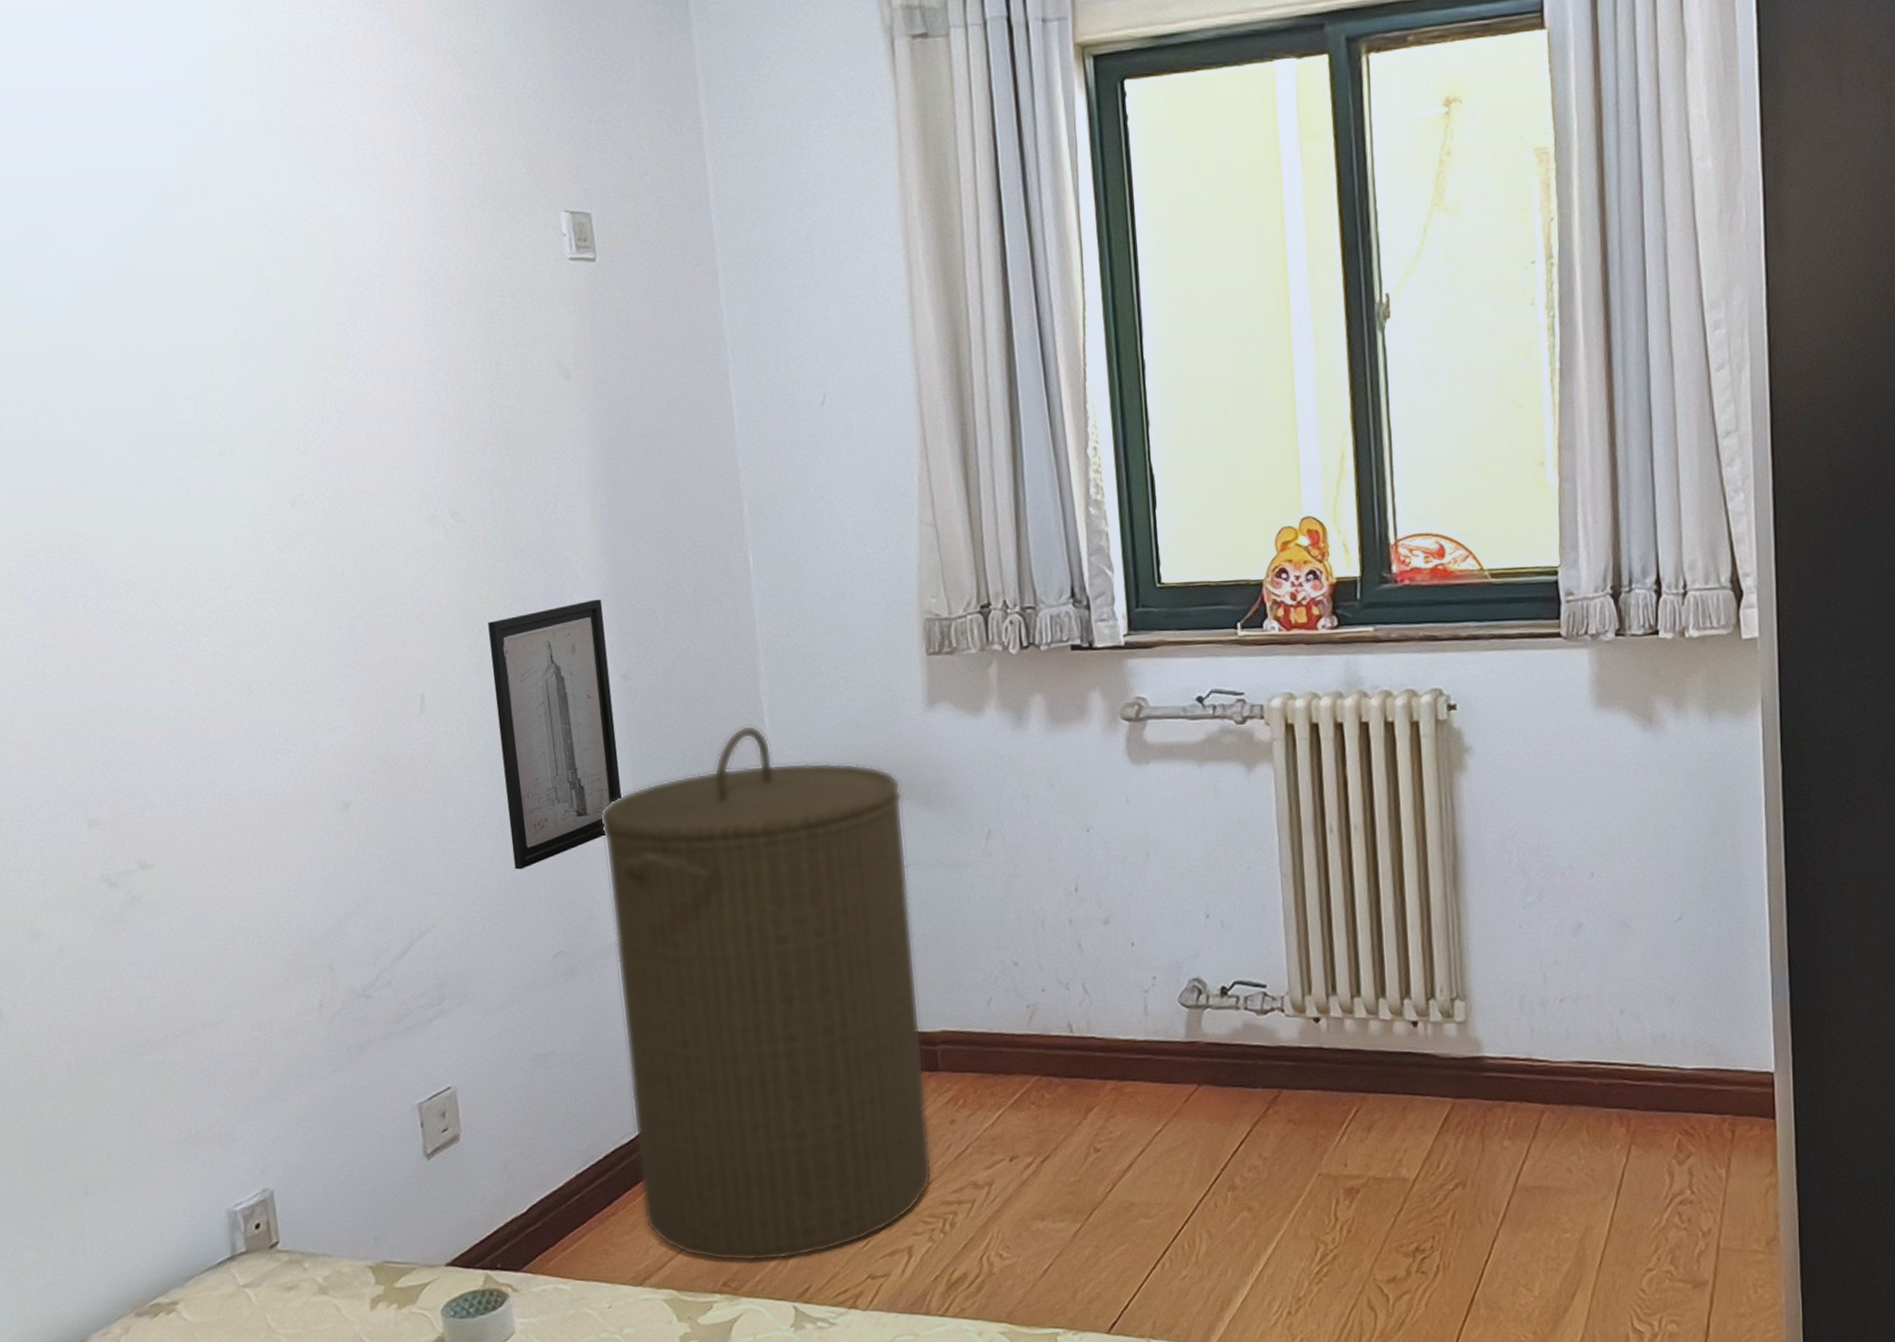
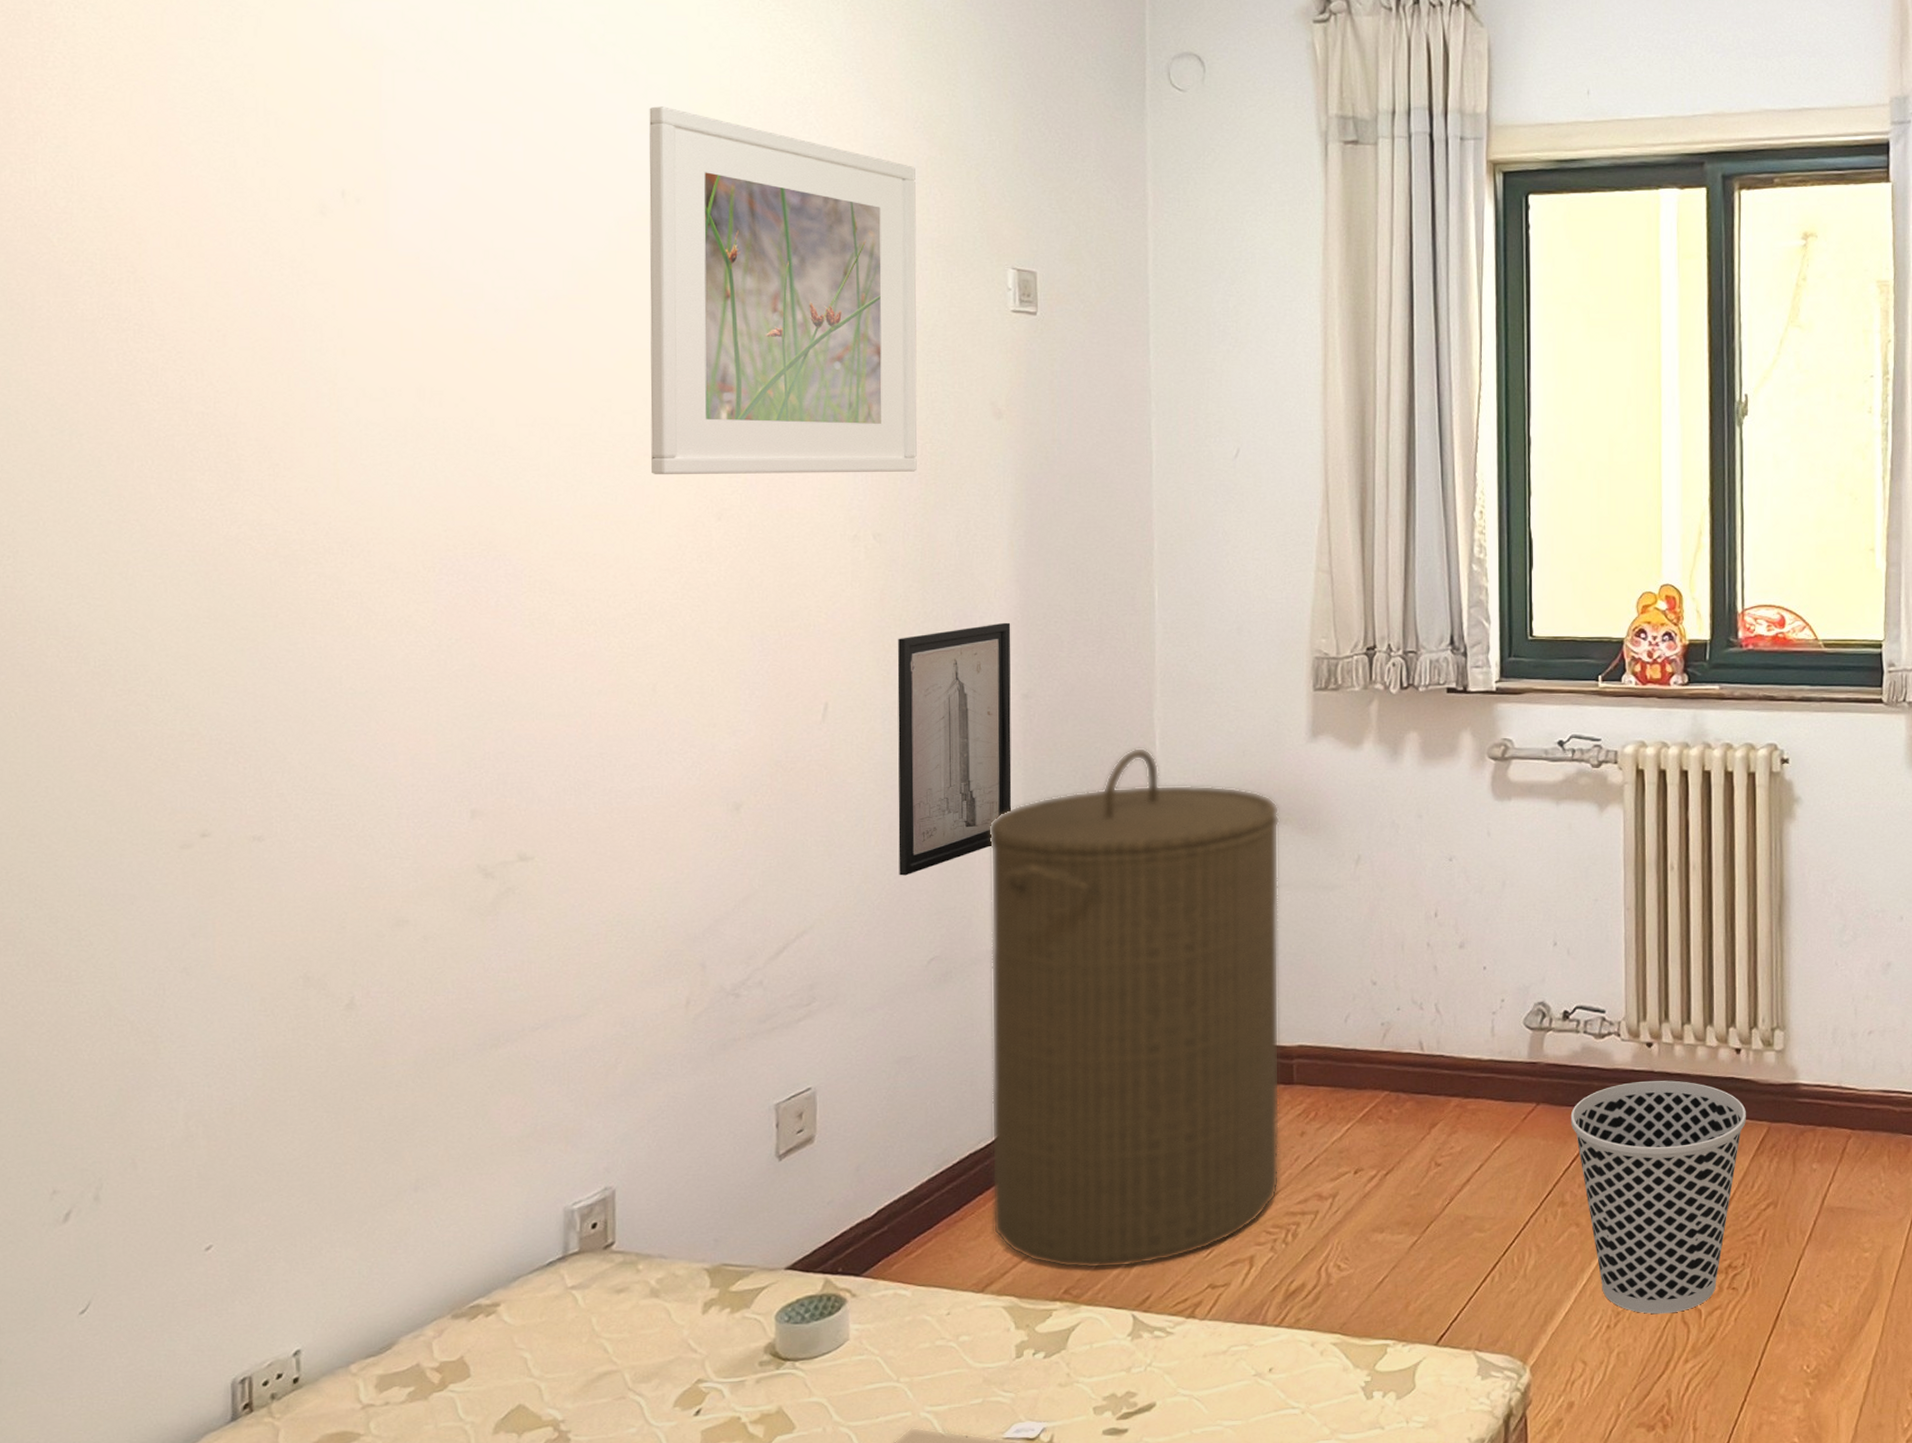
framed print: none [169,61,488,463] -> present [649,106,917,475]
wastebasket: none [1235,1057,1428,1300] -> present [1570,1080,1747,1314]

